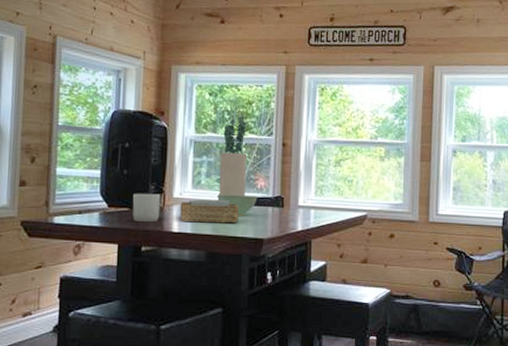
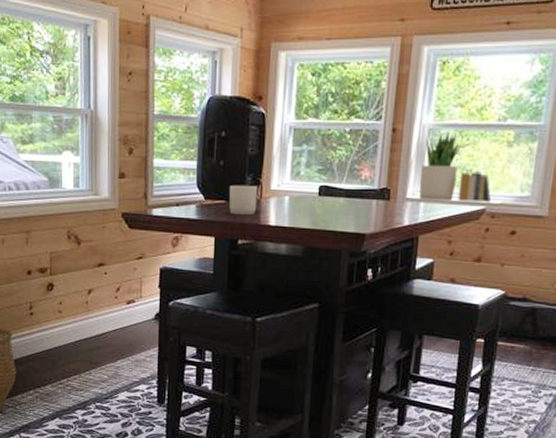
napkin holder: present [180,199,239,224] -> none [277,191,340,217]
bowl: present [217,194,258,217] -> none [317,186,361,211]
vase: present [219,112,247,196] -> none [319,94,353,188]
planter: none [309,147,342,209] -> present [419,131,461,202]
books: none [343,182,371,210] -> present [457,171,492,203]

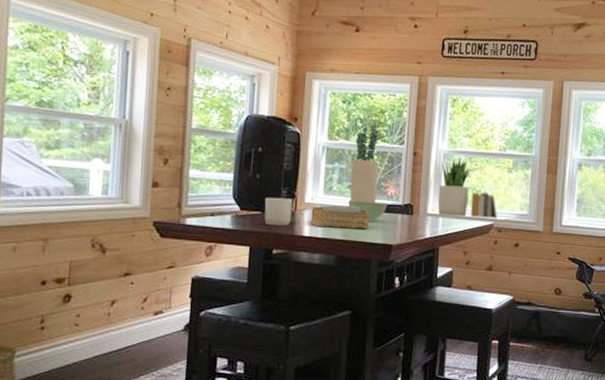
napkin holder: none [277,191,340,217] -> present [311,205,369,230]
bowl: none [317,186,361,211] -> present [348,200,388,224]
vase: none [319,94,353,188] -> present [350,121,380,203]

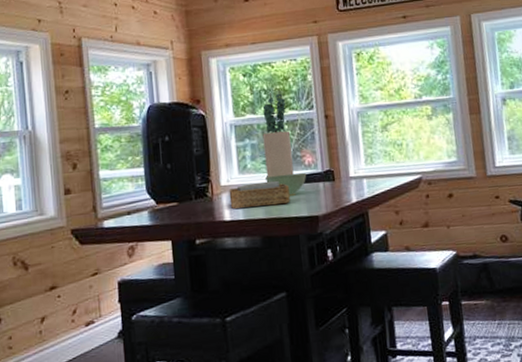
mug: present [264,197,293,227] -> none [179,183,210,216]
planter: present [437,157,471,217] -> none [356,112,392,177]
books: present [470,192,498,219] -> none [392,144,426,174]

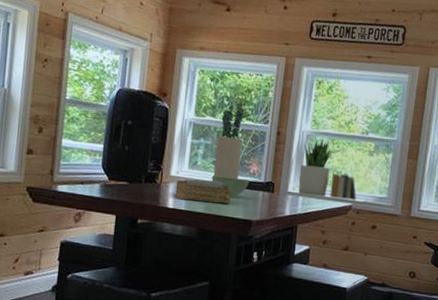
planter: none [356,112,392,177] -> present [298,138,332,197]
books: none [392,144,426,174] -> present [329,173,357,201]

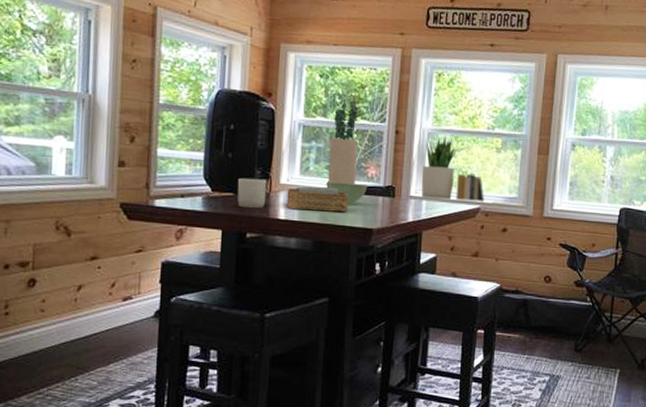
mug: none [131,168,159,198] -> present [237,177,267,209]

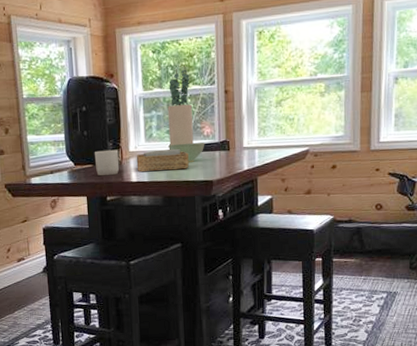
planter: present [421,136,457,200] -> none [252,88,283,148]
books: present [455,173,485,202] -> none [284,119,313,146]

